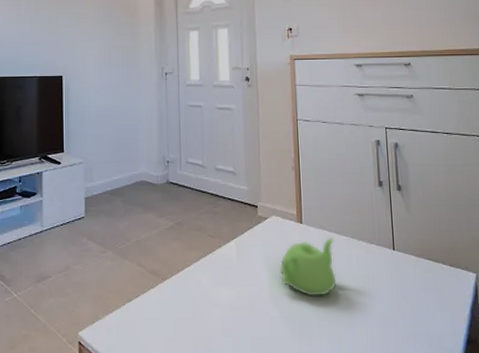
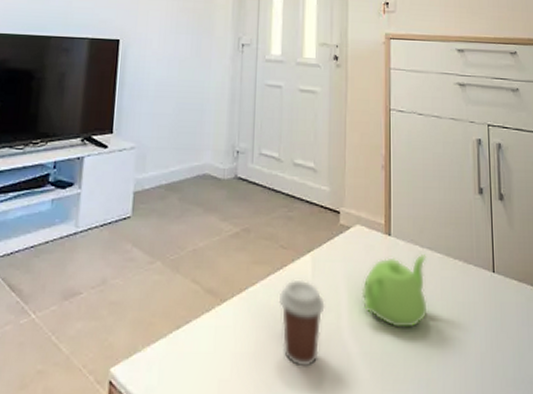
coffee cup: none [210,261,249,328] -> present [278,279,325,367]

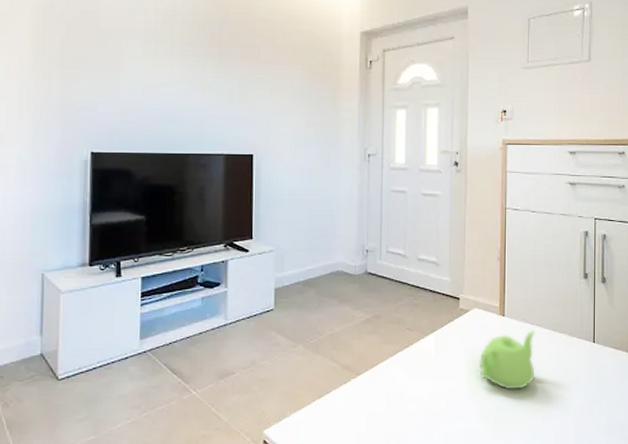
coffee cup: present [278,279,325,367] -> none [406,355,447,423]

